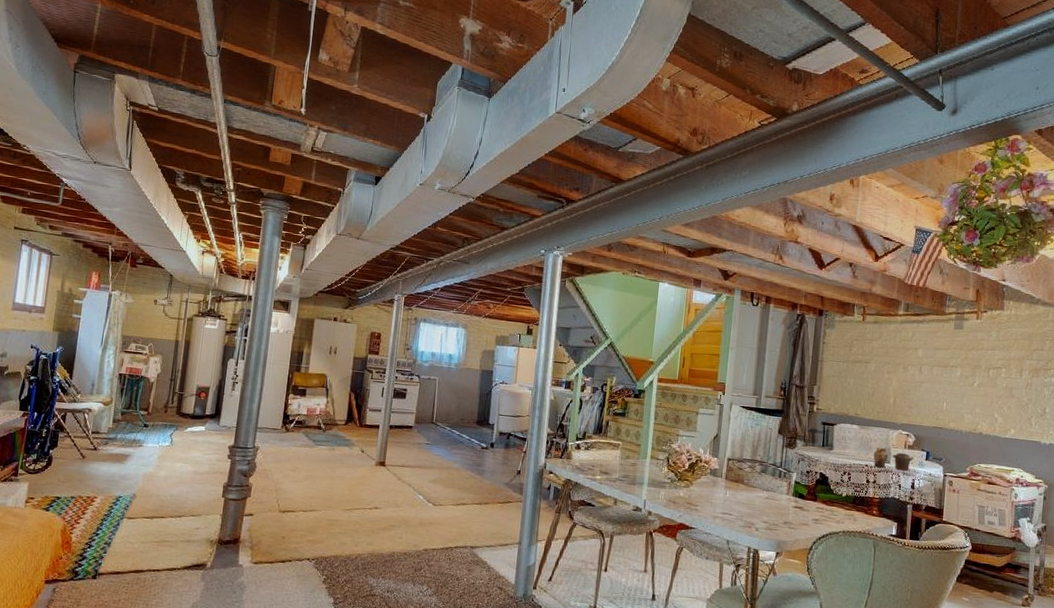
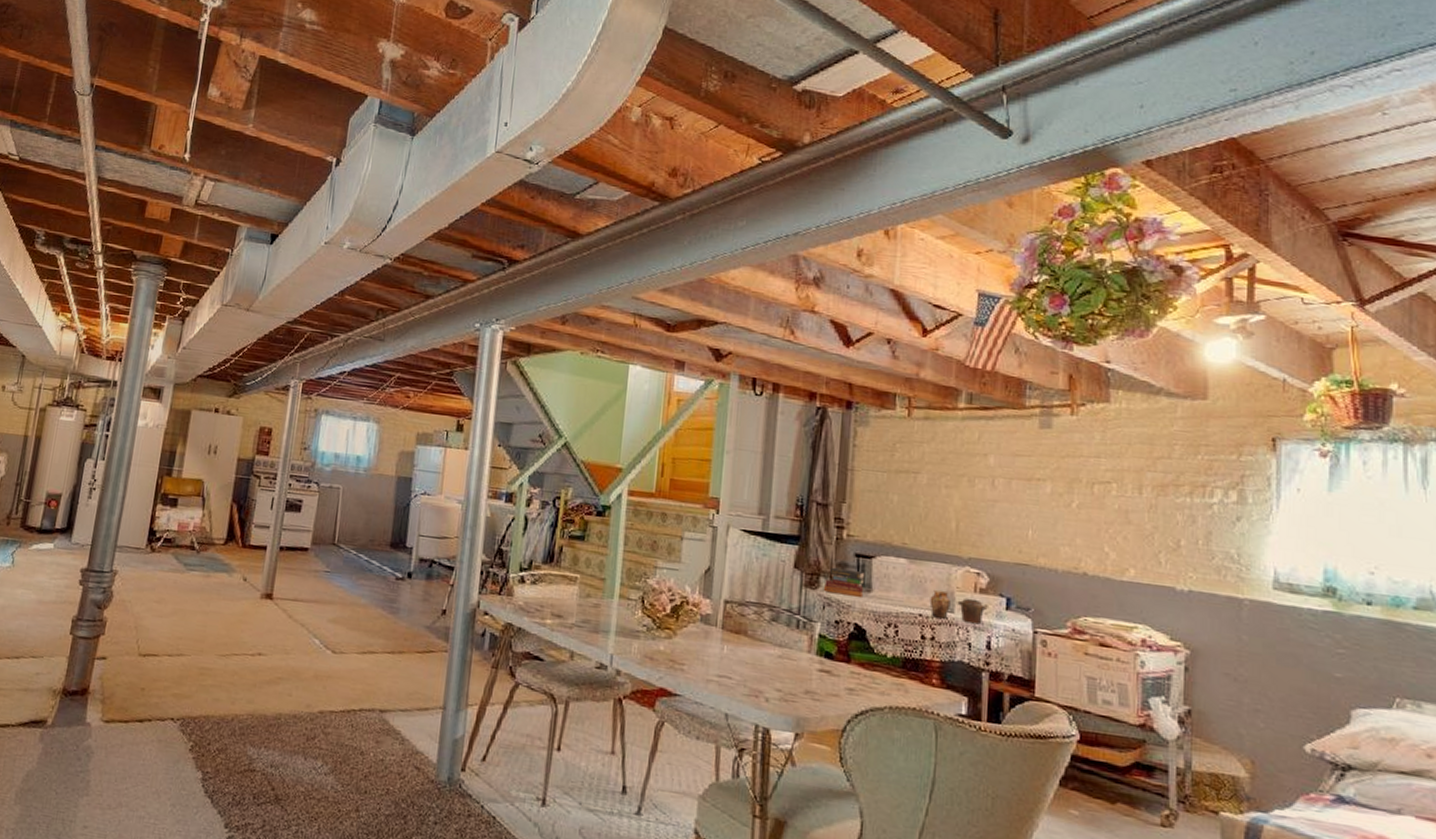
books: none [798,432,829,455] -> present [823,567,865,599]

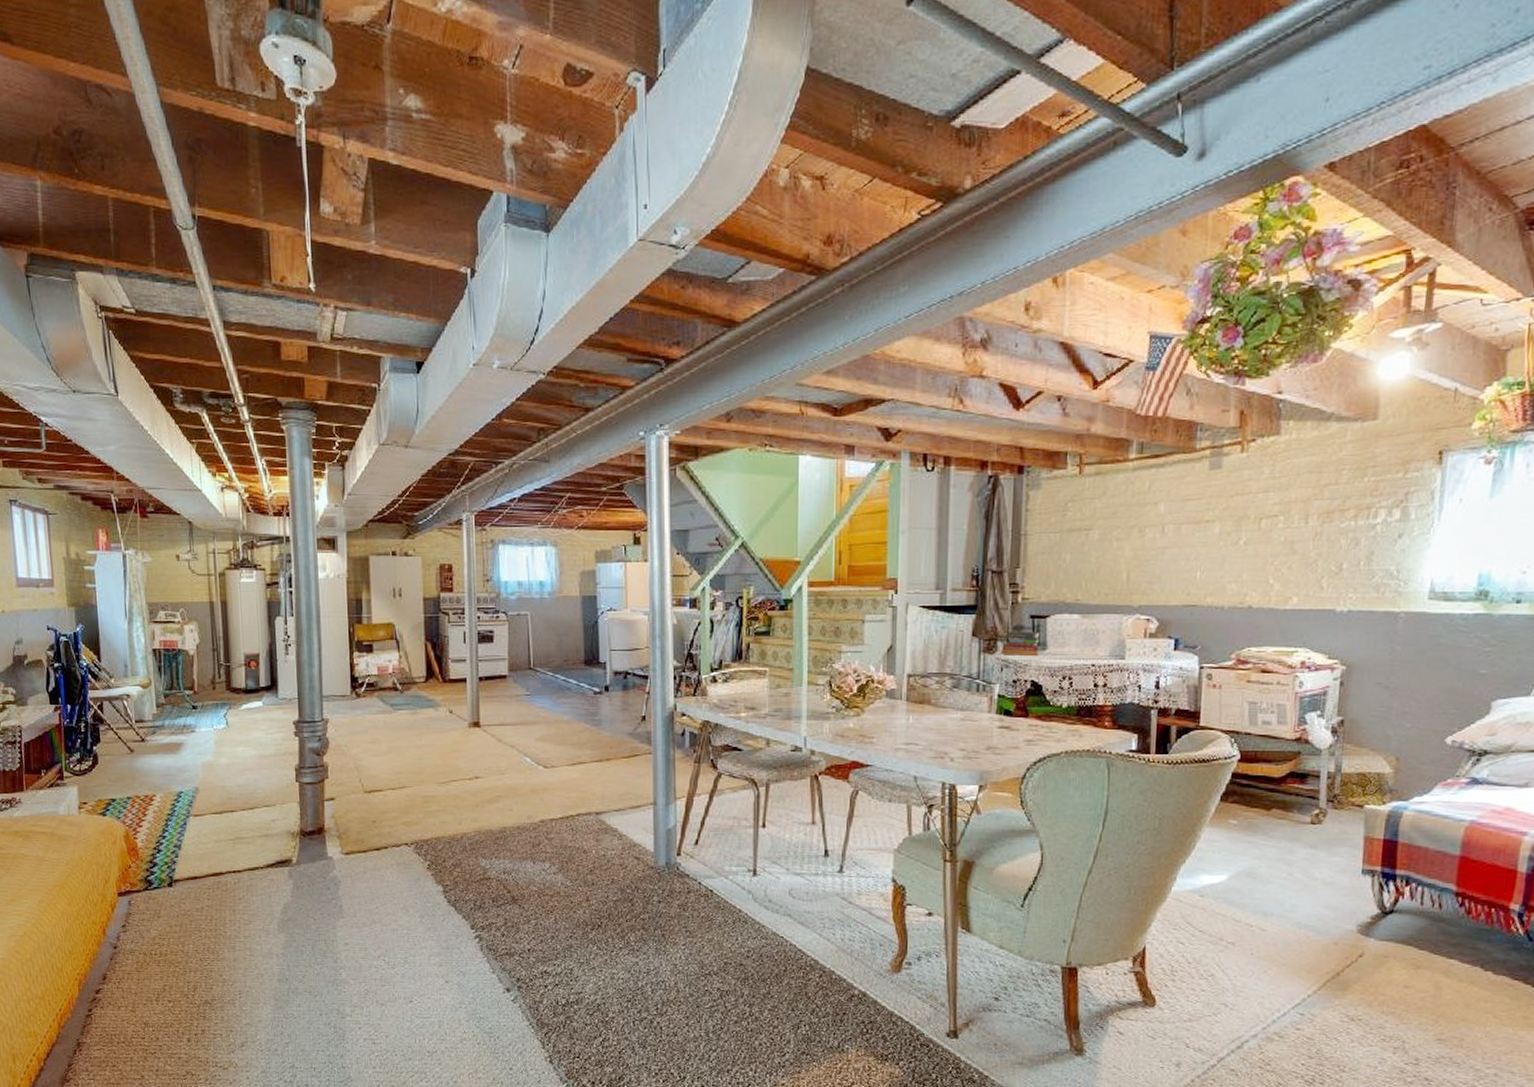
jar set: present [929,589,986,625] -> none [1102,639,1156,667]

